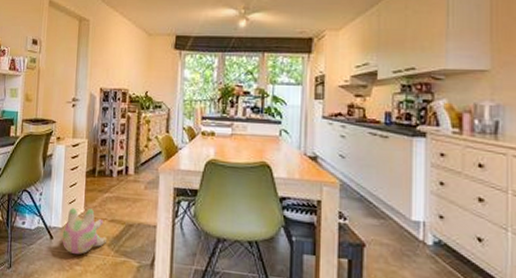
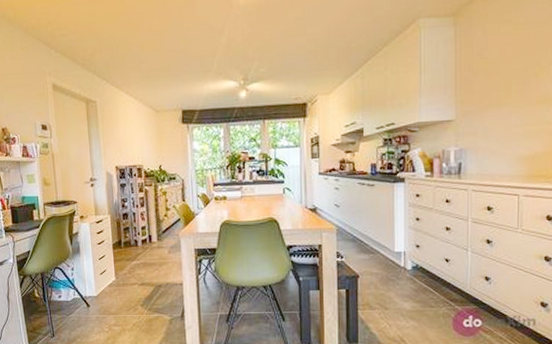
plush toy: present [62,208,108,255] -> none [98,276,140,318]

